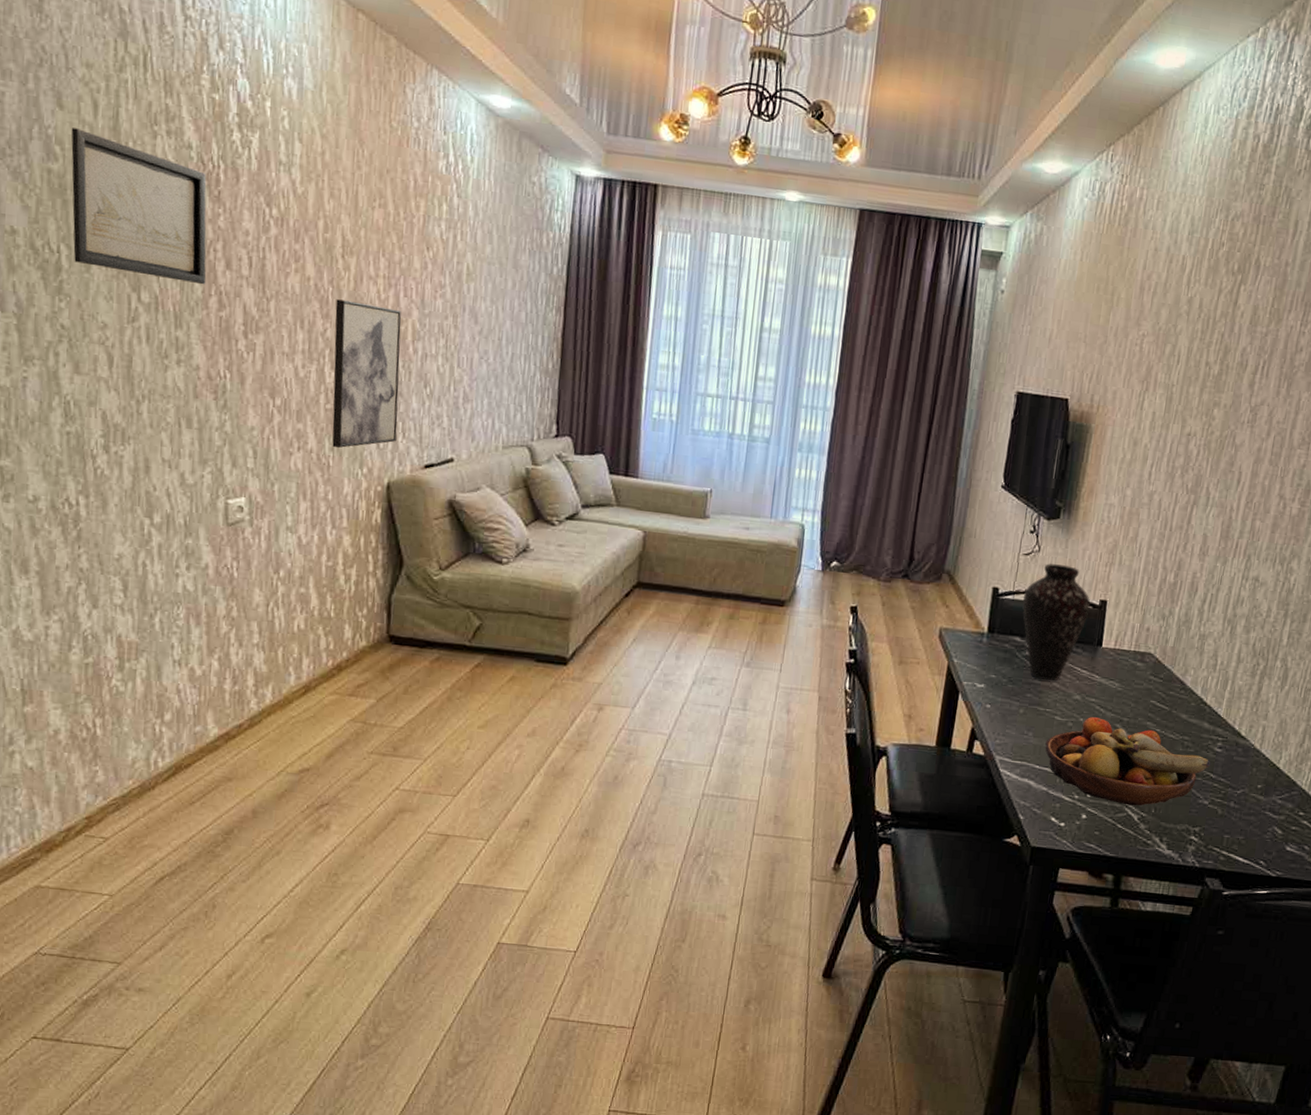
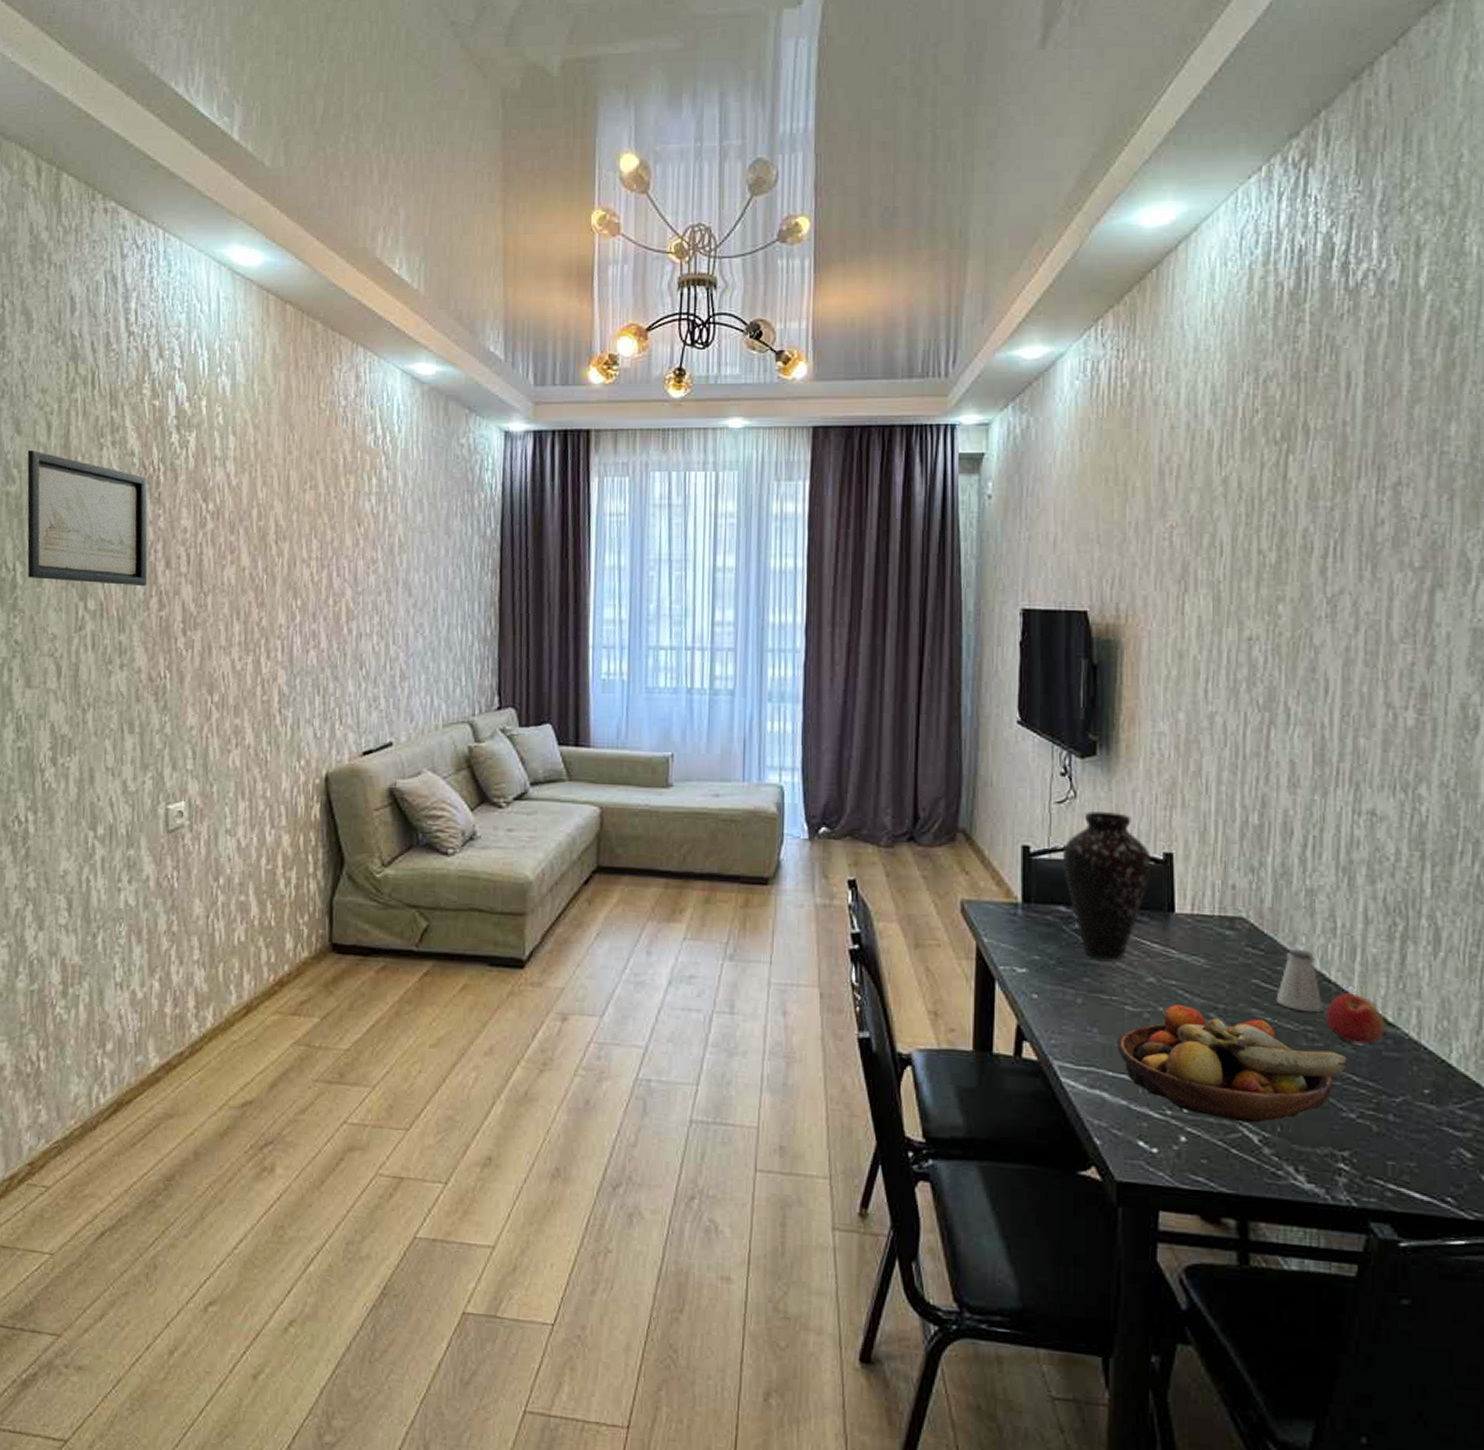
wall art: present [332,299,402,449] -> none [269,586,335,742]
saltshaker: none [1165,679,1199,727] -> present [1276,949,1323,1013]
apple: none [1198,713,1240,751] -> present [1326,993,1385,1044]

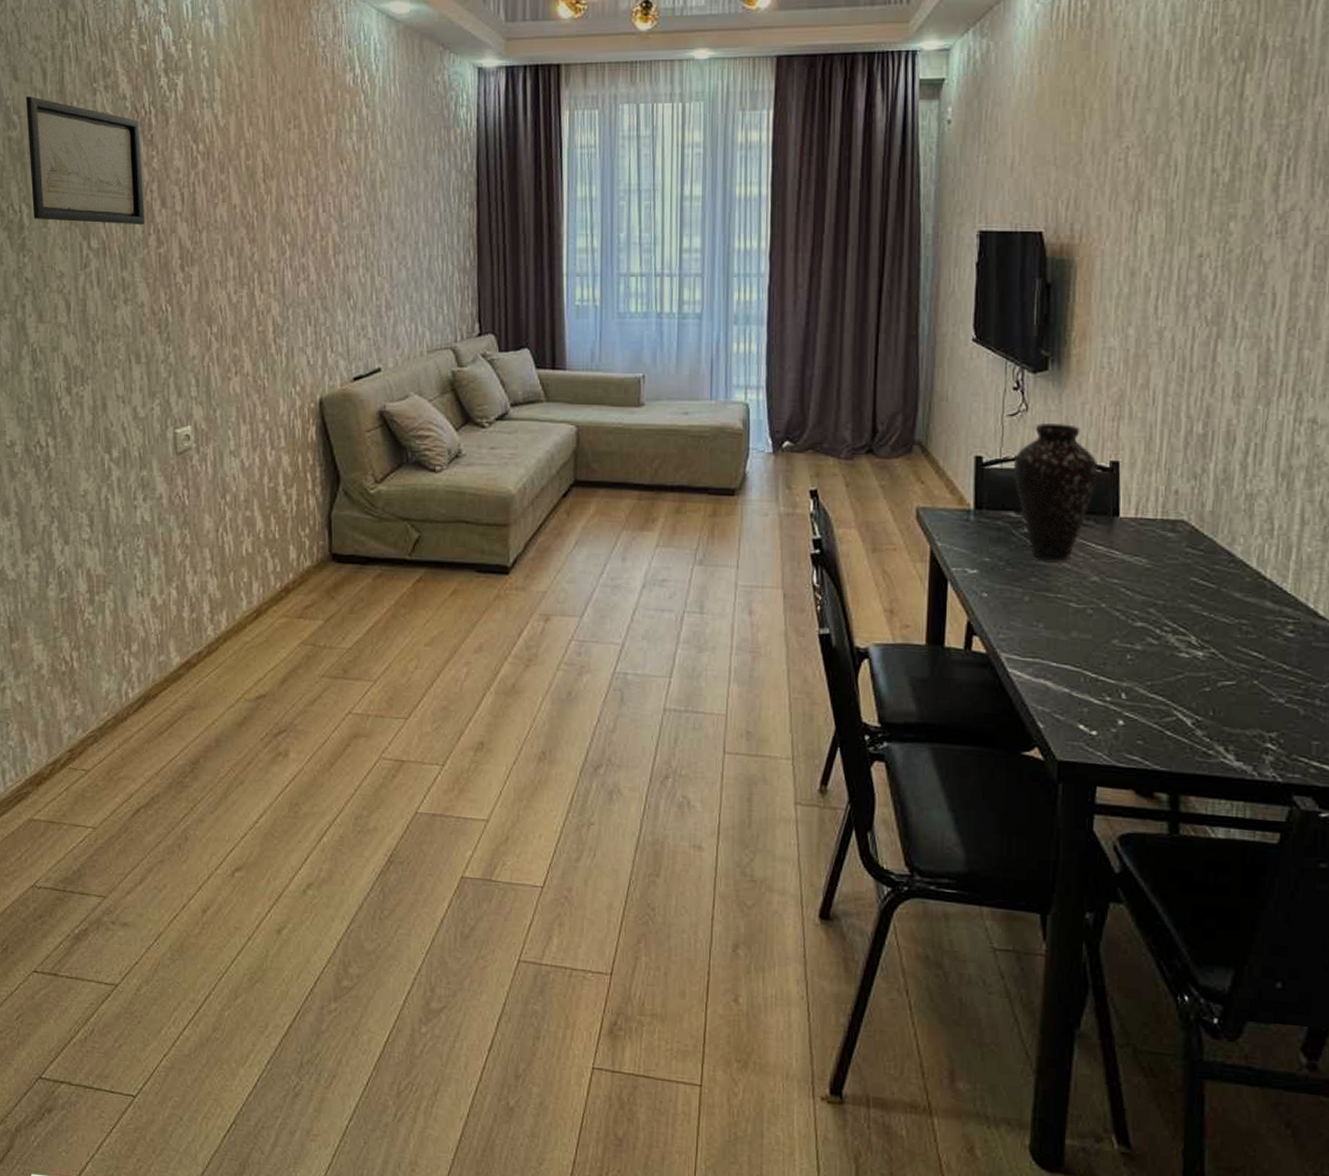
fruit bowl: present [1117,1005,1351,1123] -> none [1061,601,1282,708]
saltshaker: present [1276,949,1323,1013] -> none [1213,550,1257,607]
apple: present [1326,993,1385,1044] -> none [1260,589,1316,636]

